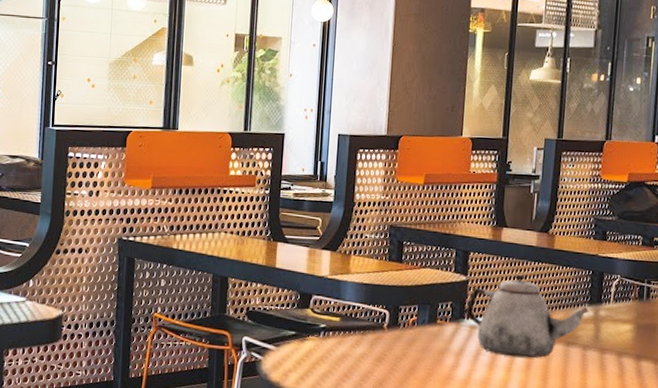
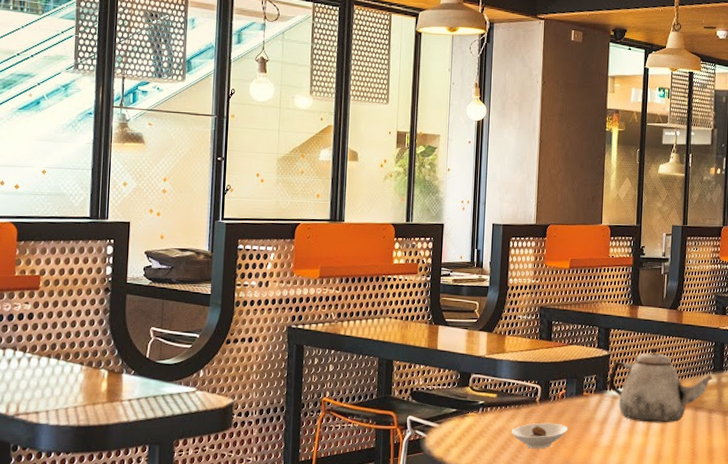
saucer: none [355,350,419,379] -> present [511,422,568,449]

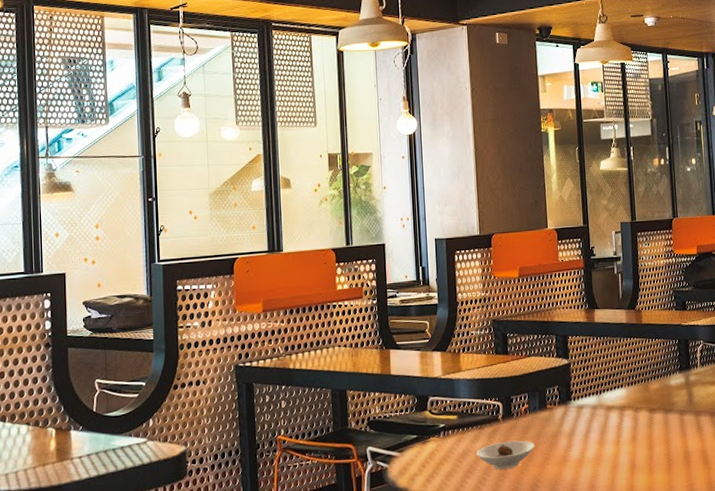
teapot: present [608,347,713,423] -> none [571,351,681,431]

